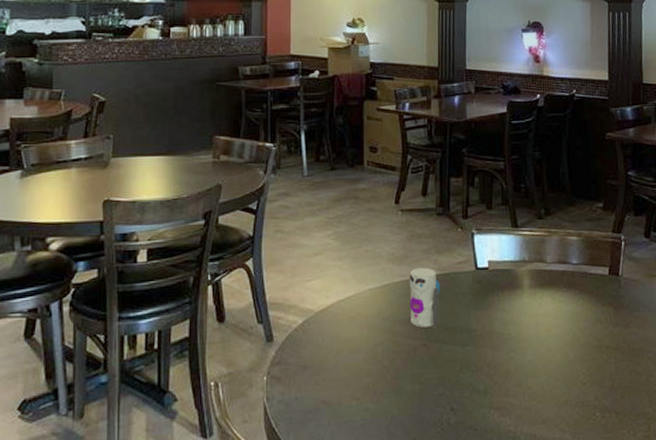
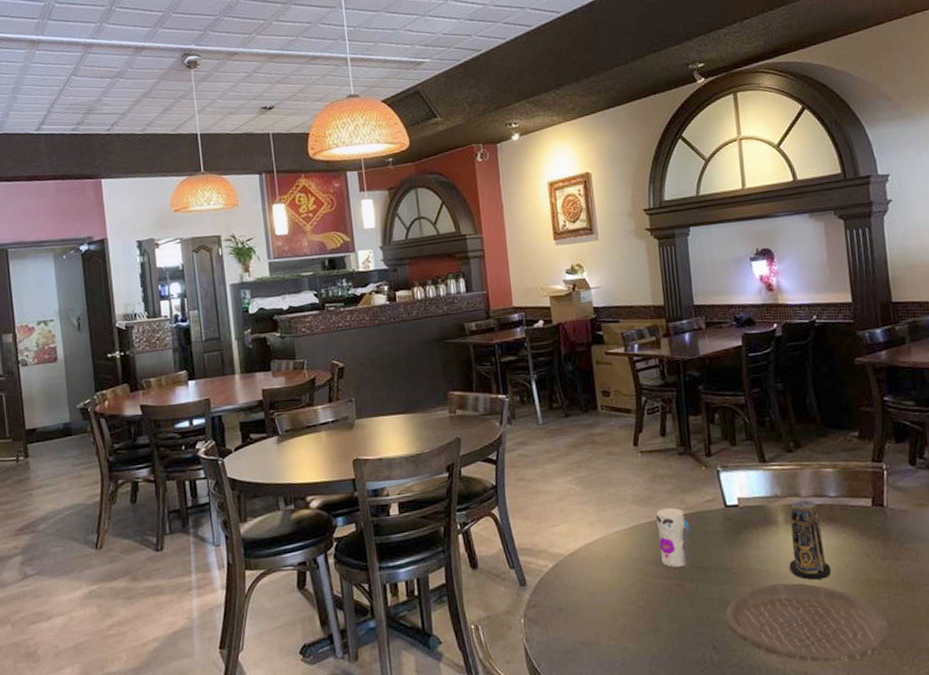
plate: none [466,346,614,426] -> present [725,583,890,663]
candle: none [529,266,566,344] -> present [789,500,831,580]

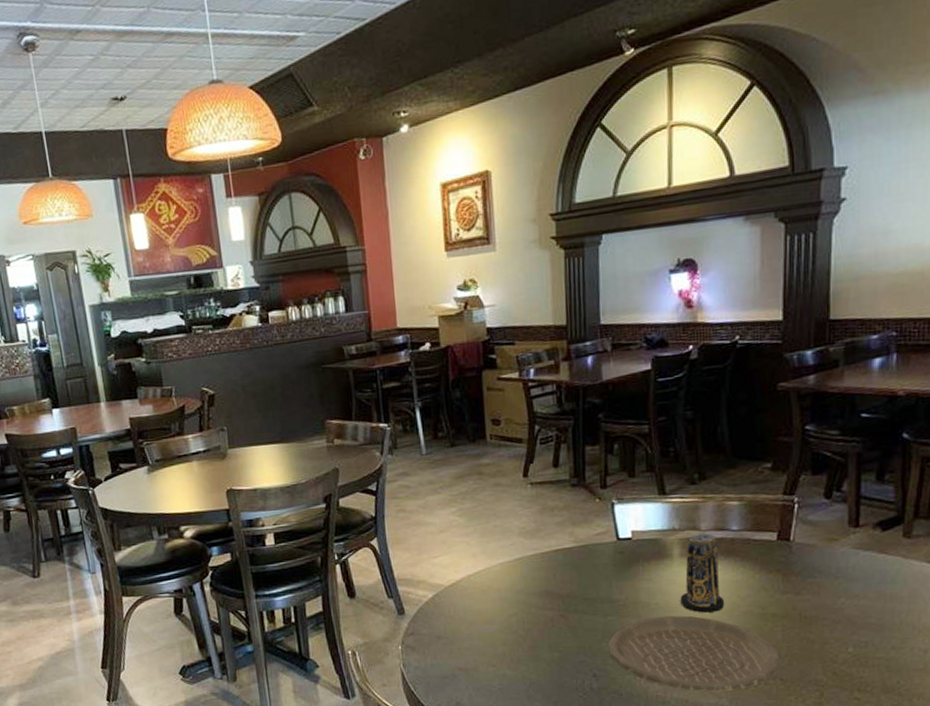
toy: present [655,507,691,567] -> none [542,540,578,599]

